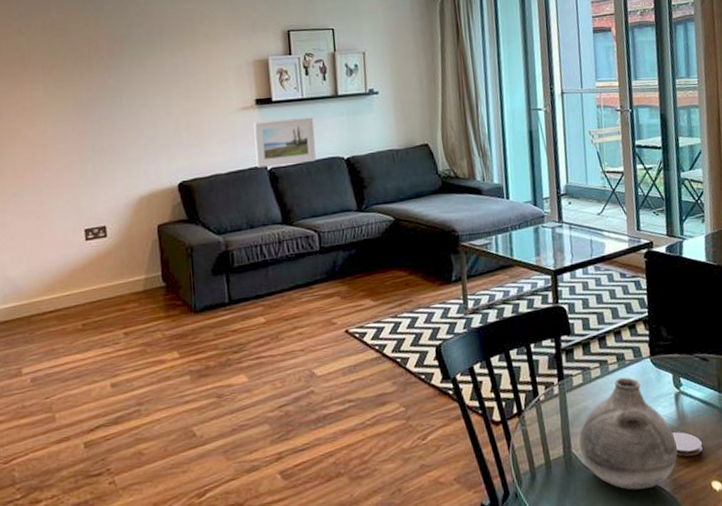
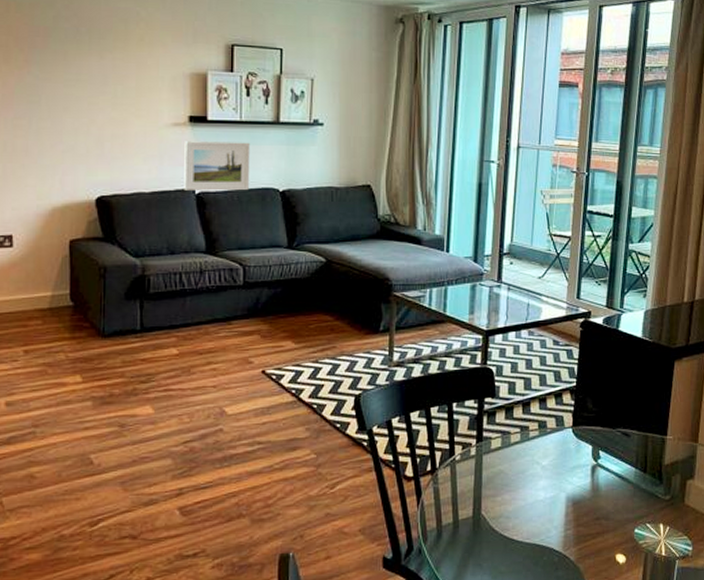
vase: present [578,377,678,490] -> none [489,444,586,556]
coaster: present [672,431,703,457] -> none [584,503,612,528]

